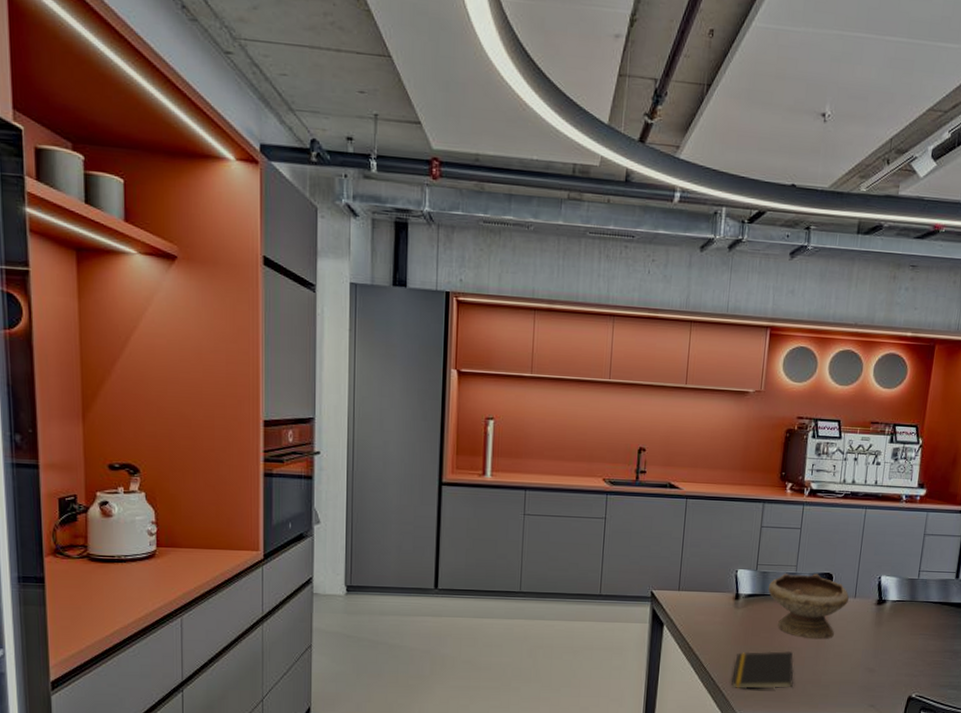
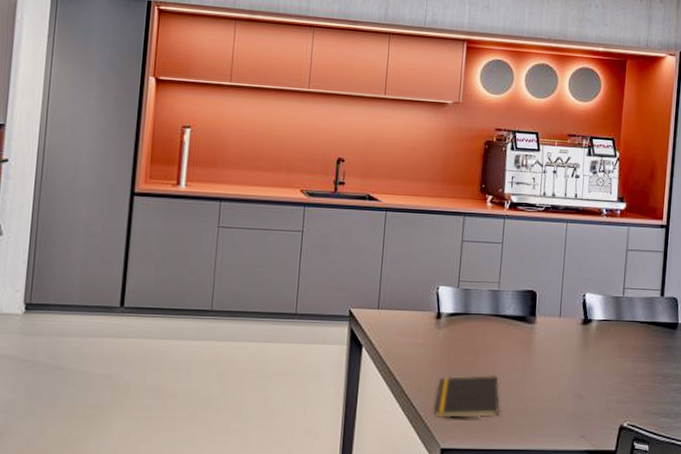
bowl: present [768,573,849,640] -> none [471,291,554,363]

